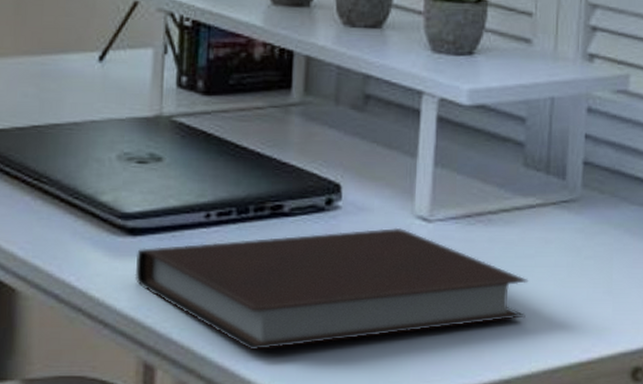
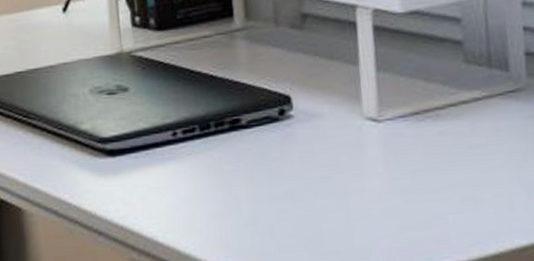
notebook: present [135,227,529,351] -> none [118,129,486,248]

